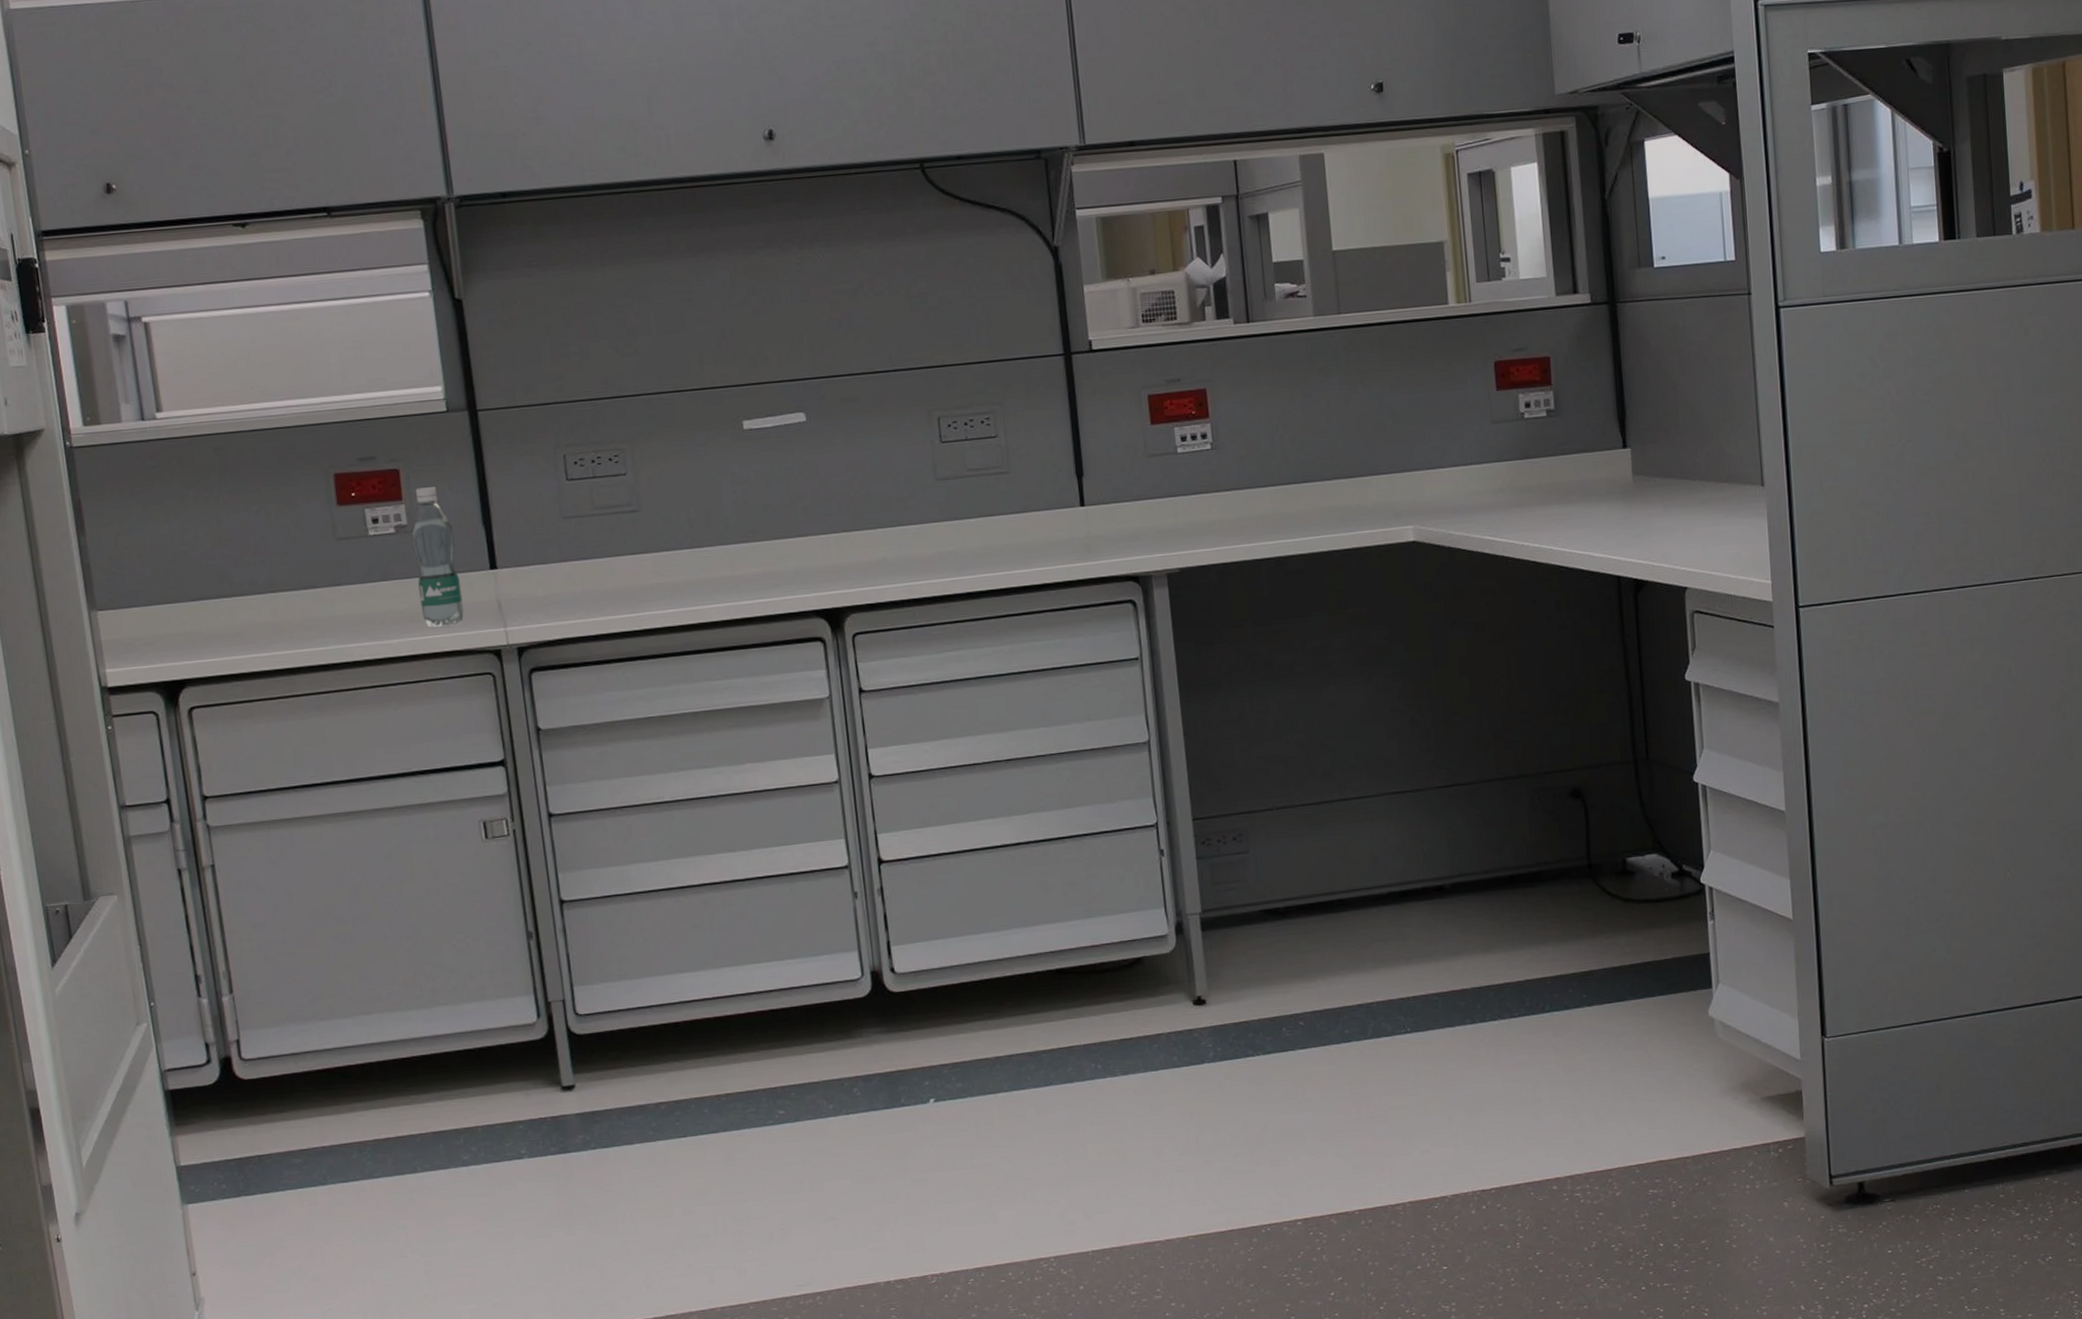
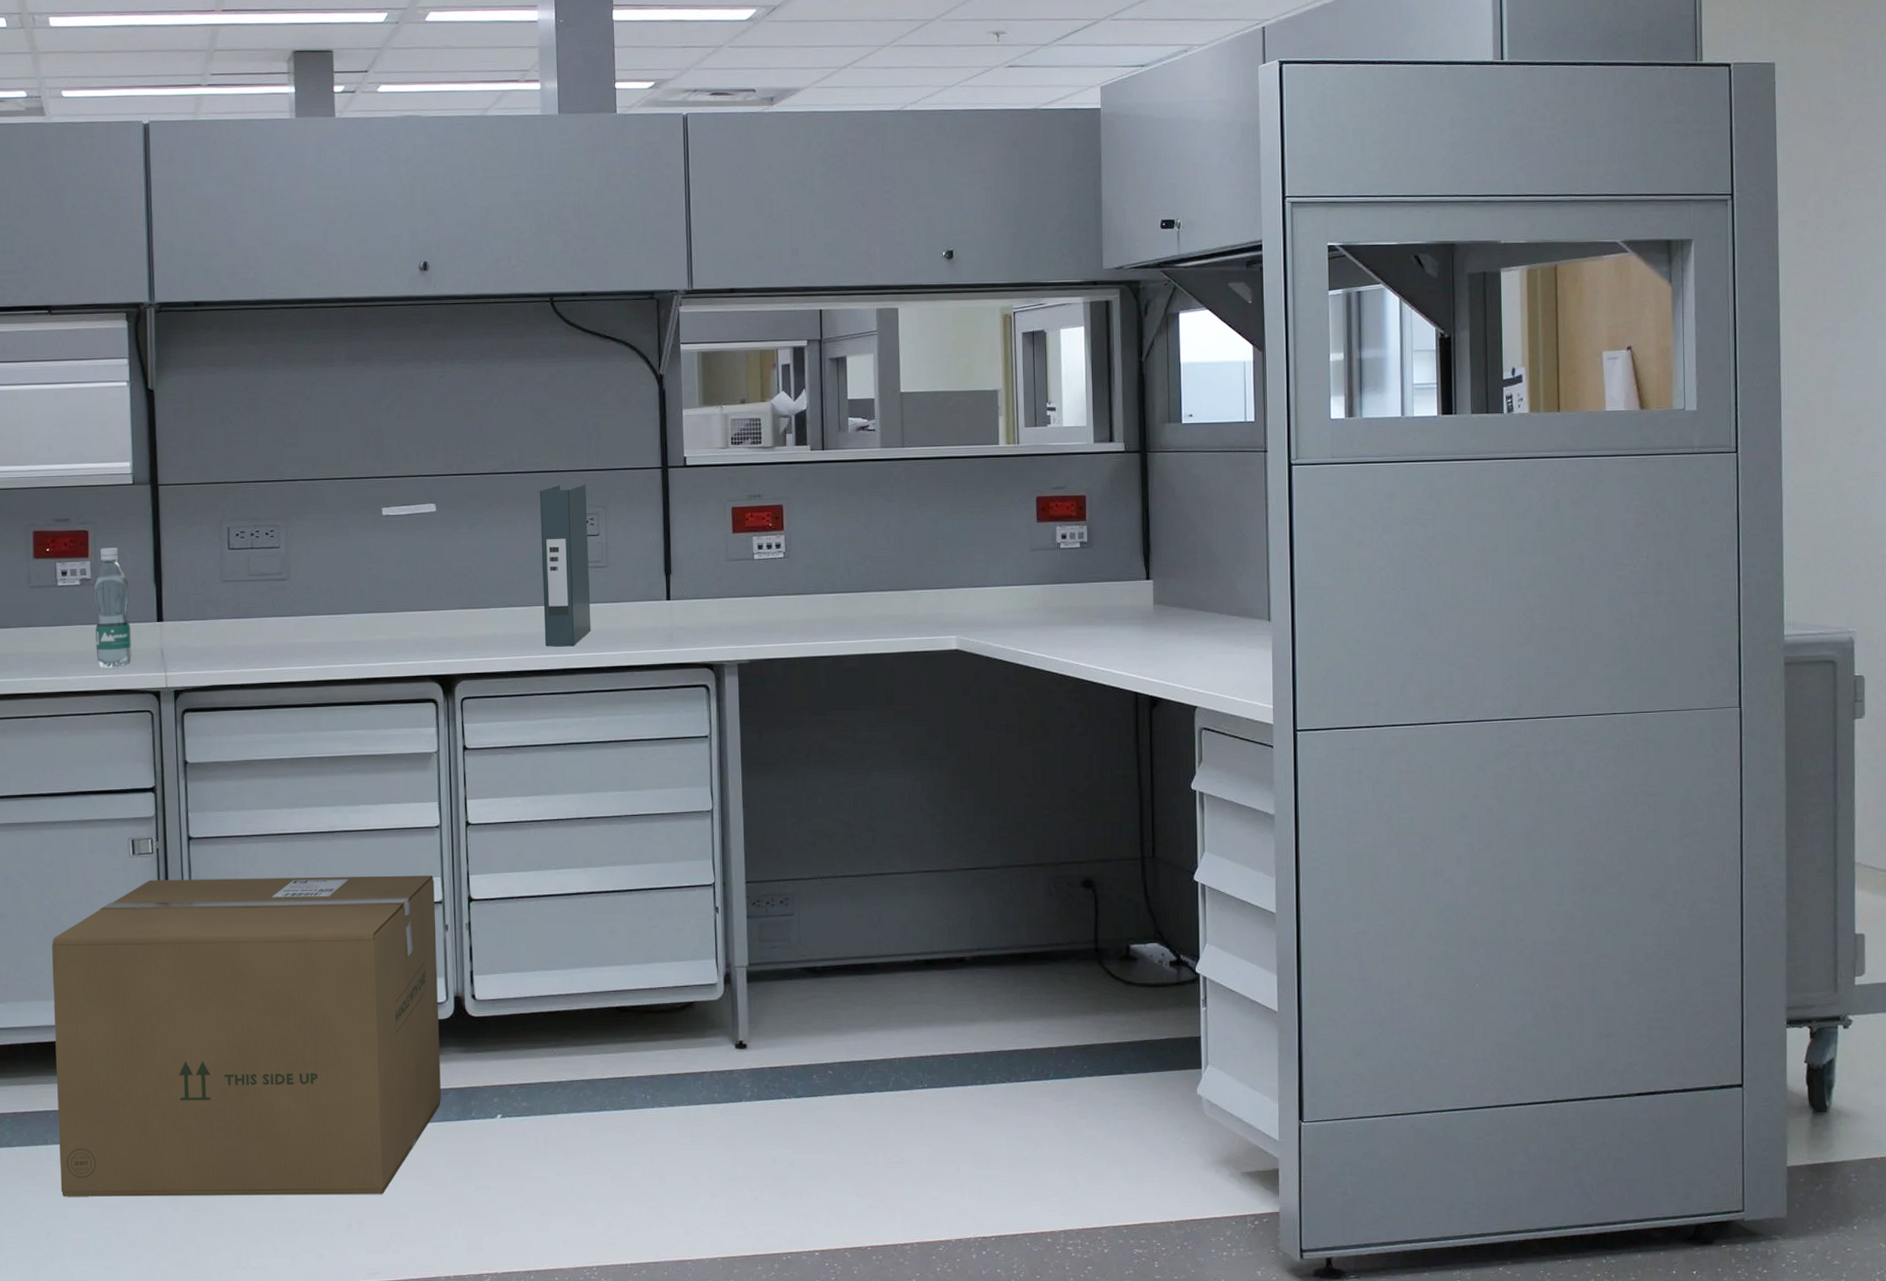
box: none [400,837,865,1229] -> present [51,875,441,1197]
binder: none [925,378,996,569] -> present [540,483,591,647]

